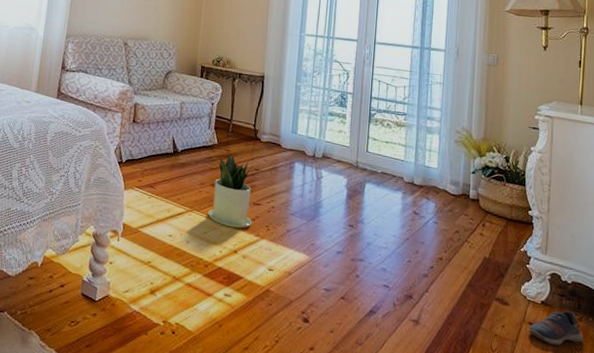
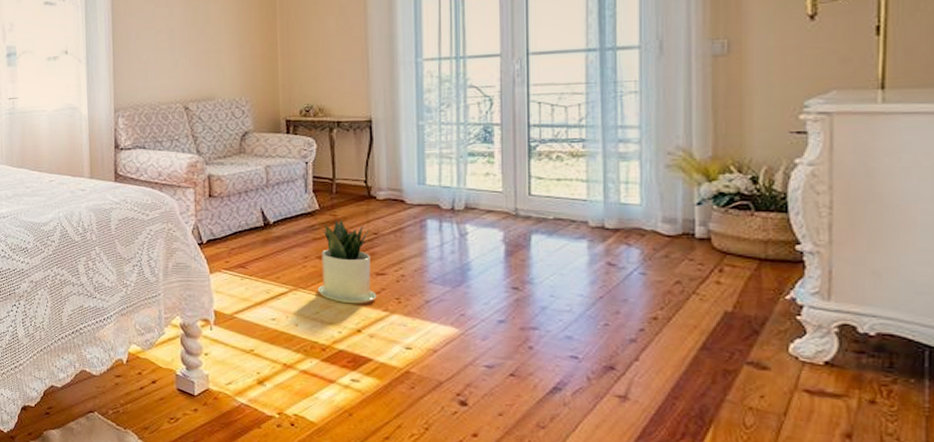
shoe: present [528,311,584,346] -> none [804,372,901,418]

